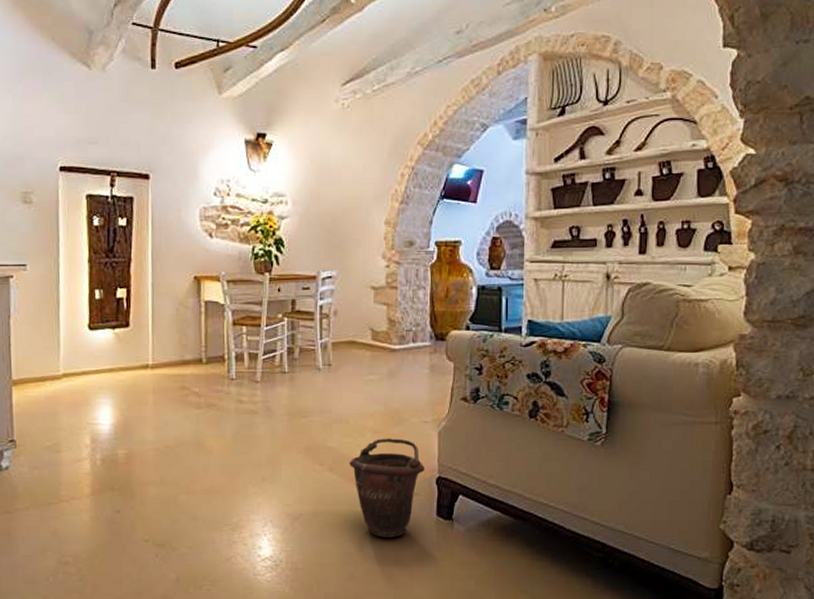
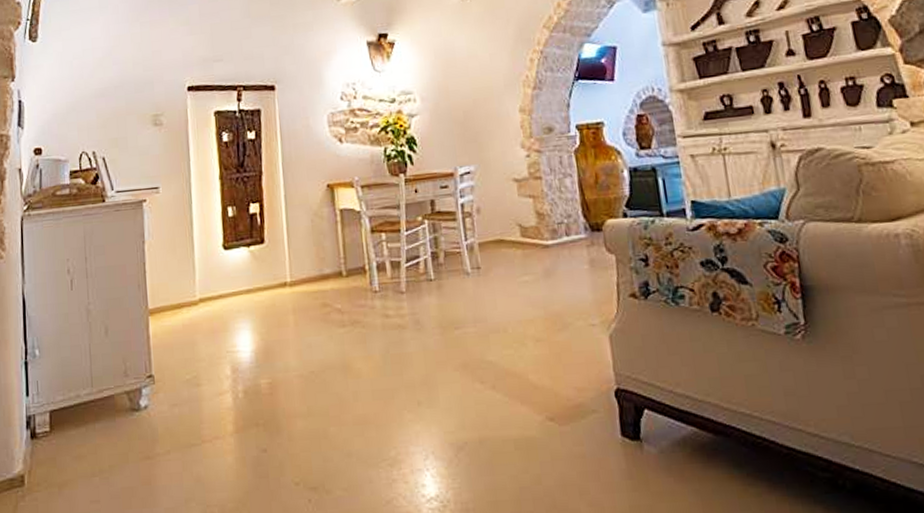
bucket: present [349,438,425,537] -> none [513,346,600,466]

